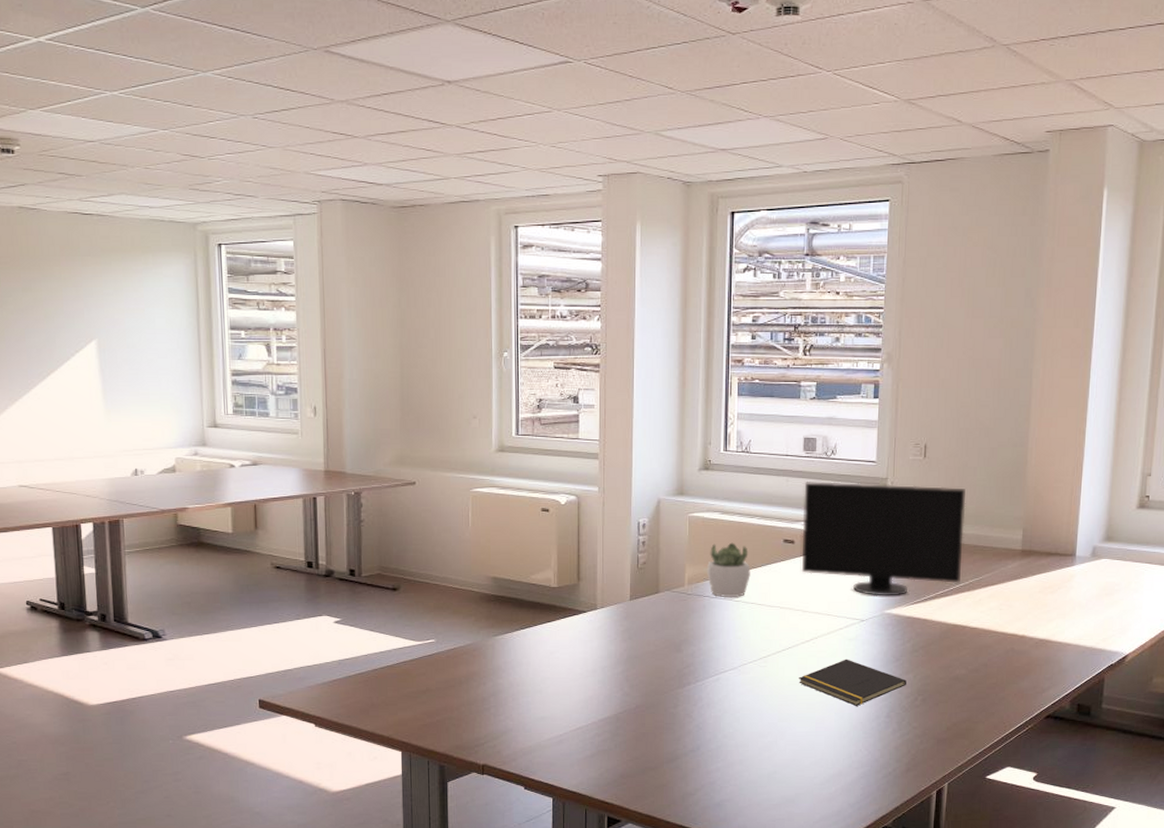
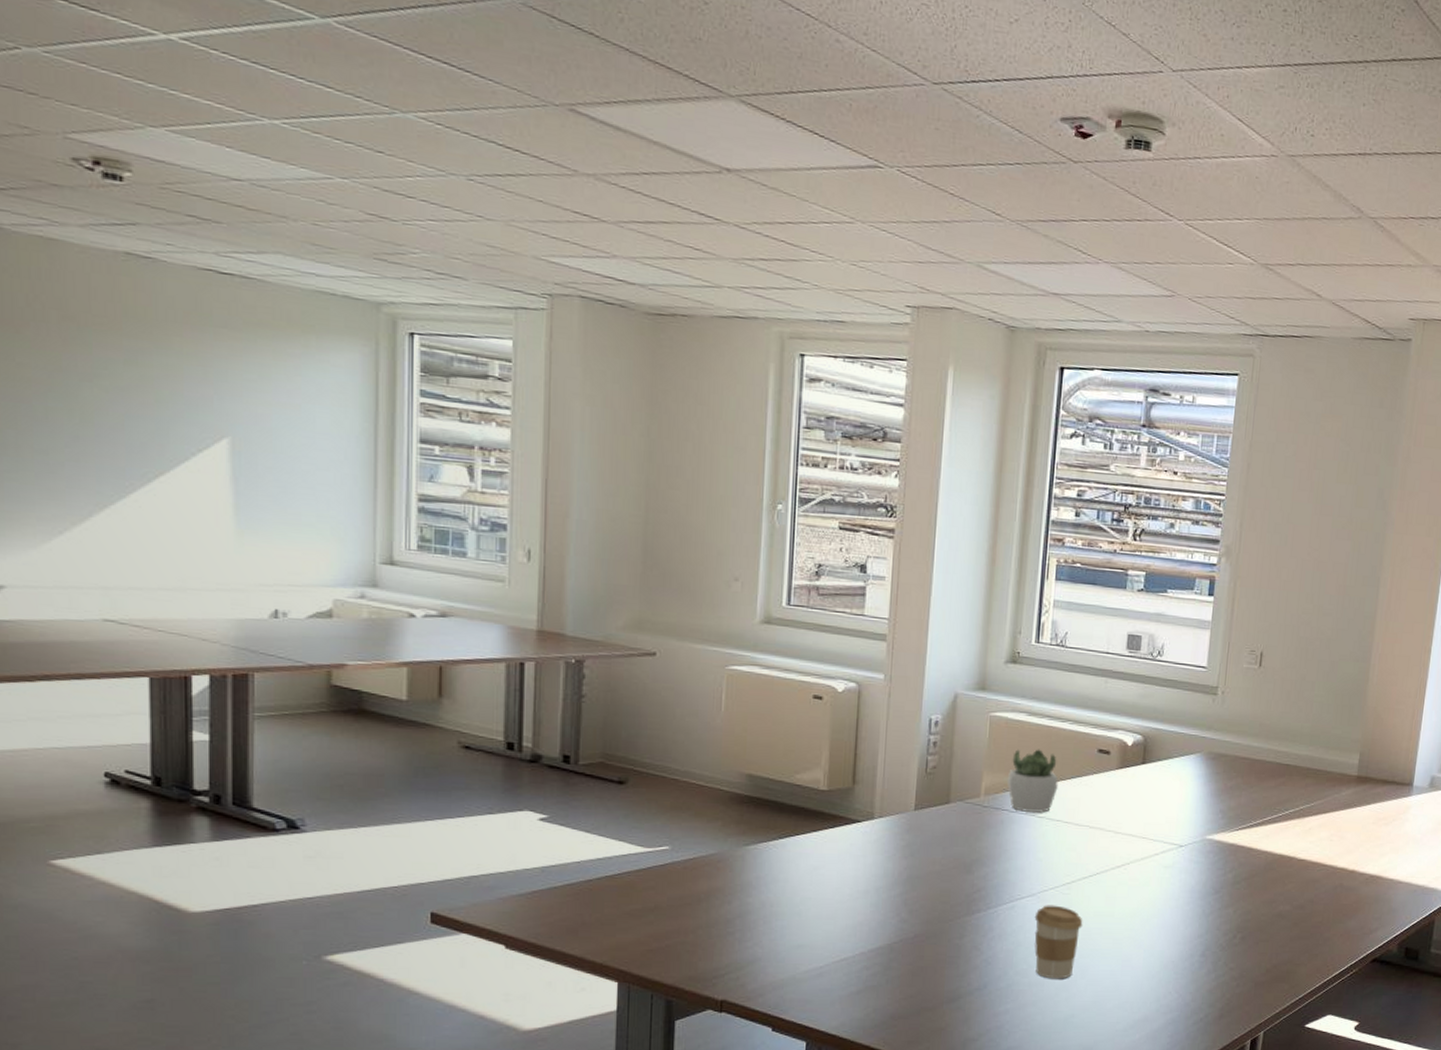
coffee cup: none [737,676,779,741] -> present [1034,905,1083,979]
notepad: present [799,659,906,706] -> none [1105,888,1225,943]
computer monitor: present [801,482,966,596] -> none [1116,685,1302,821]

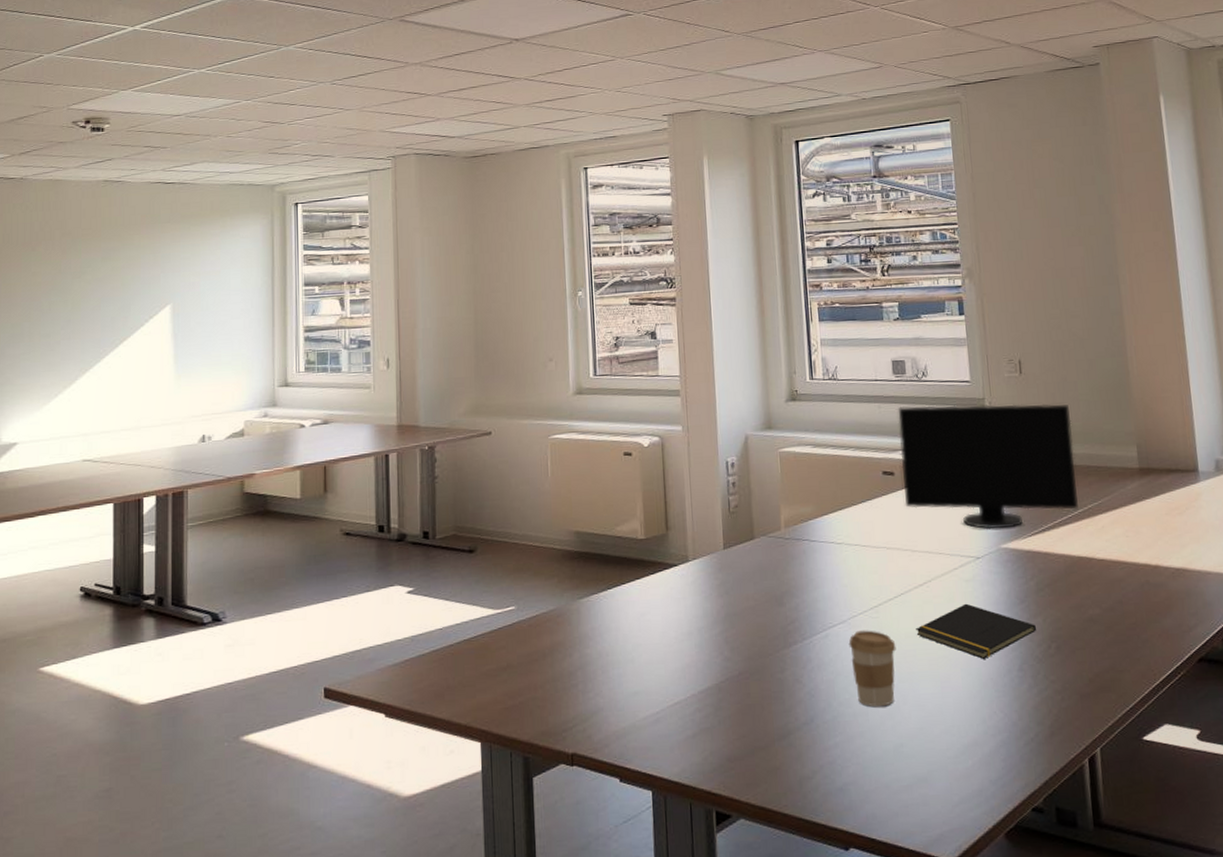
succulent plant: present [1007,749,1058,813] -> none [803,478,851,540]
notepad: none [1105,888,1225,943] -> present [916,603,1036,659]
computer monitor: none [1116,685,1302,821] -> present [898,404,1078,530]

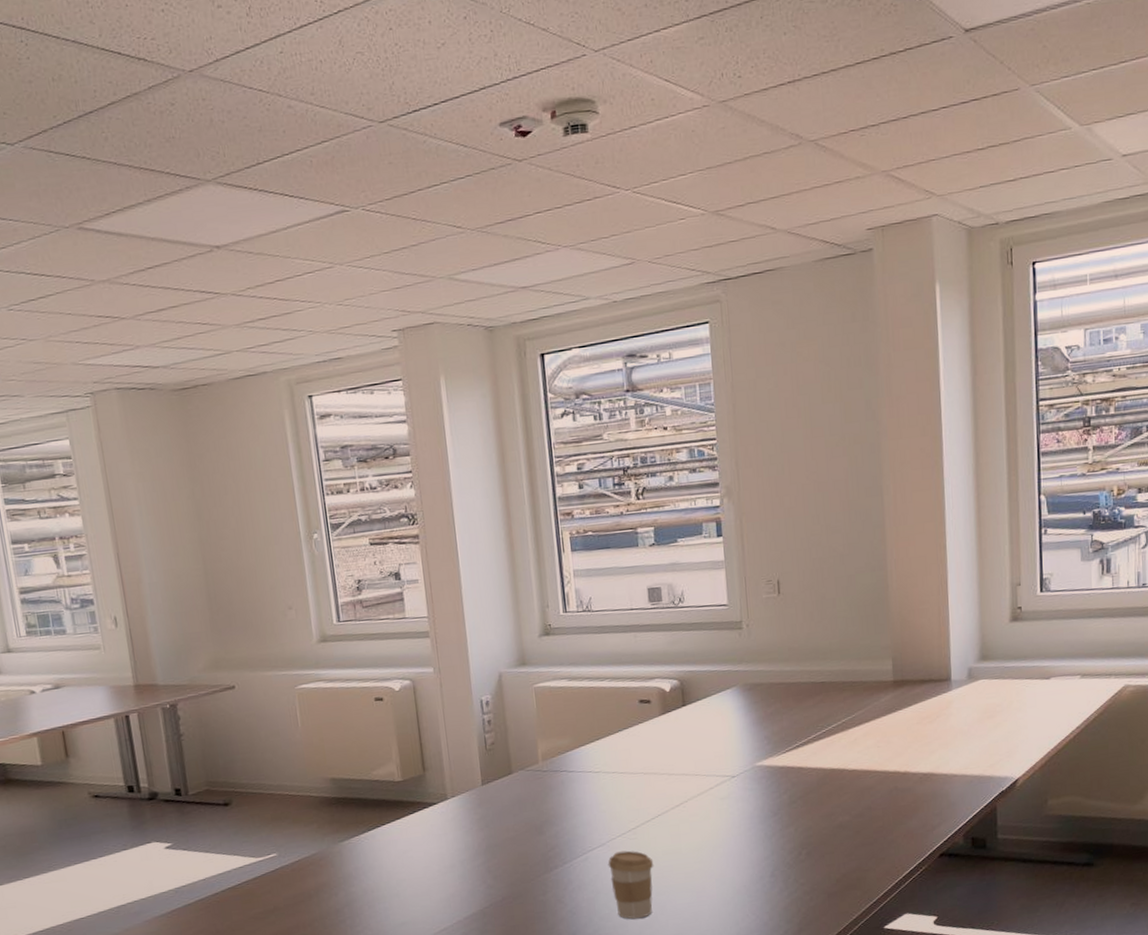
computer monitor: present [898,404,1078,530] -> none [654,622,832,750]
notepad: present [916,603,1036,659] -> none [673,819,788,869]

